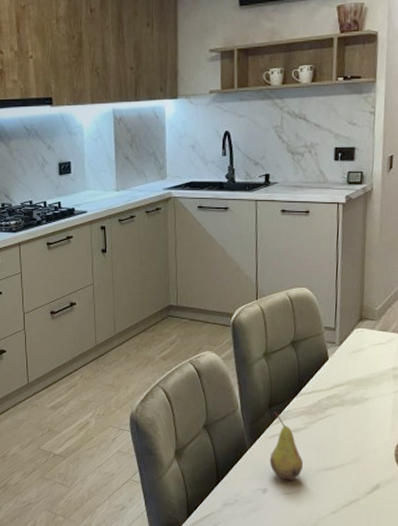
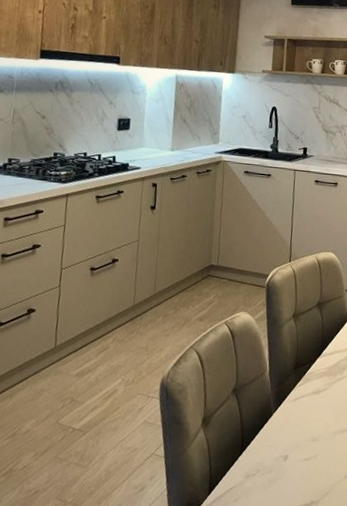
fruit: present [269,411,304,480] -> none [292,372,323,445]

